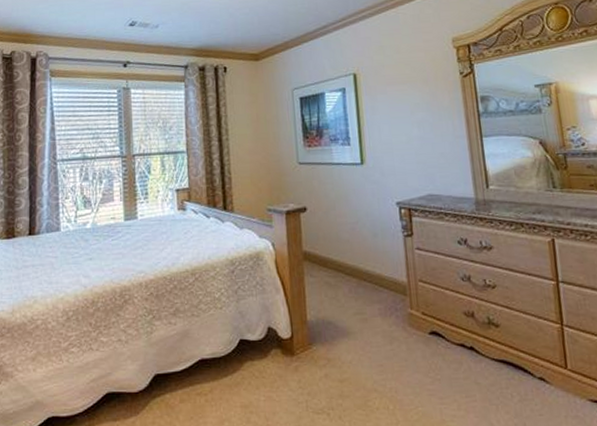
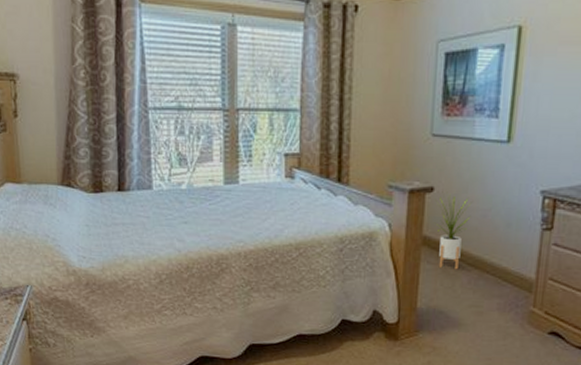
house plant: none [309,210,342,280] -> present [435,191,472,270]

